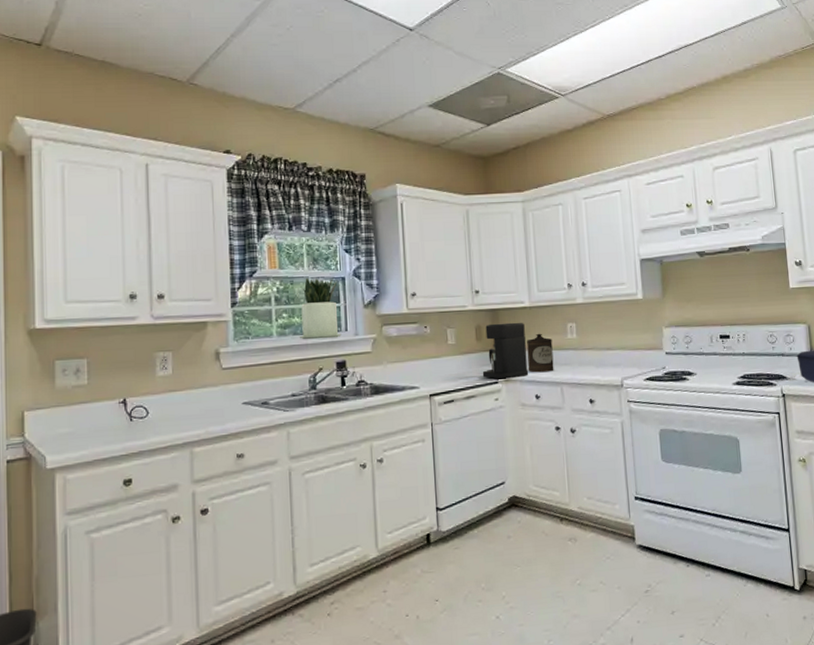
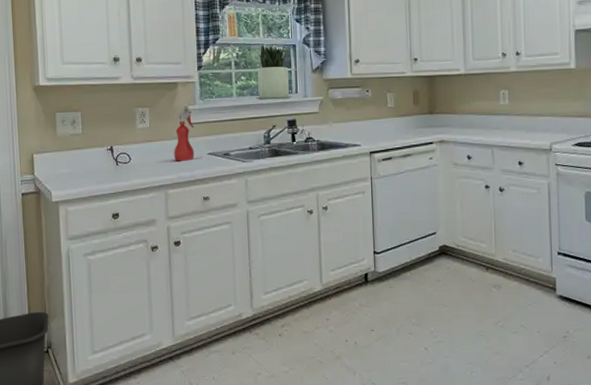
spray bottle: none [201,354,227,414] -> present [173,111,195,161]
coffee maker: present [482,322,529,380] -> none [418,88,462,141]
canister: present [527,333,554,373] -> none [461,99,486,136]

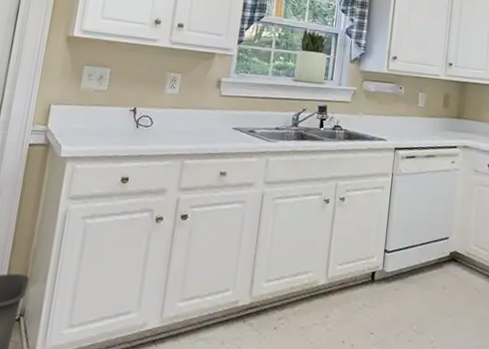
spray bottle: present [173,111,195,161] -> none [197,82,224,133]

